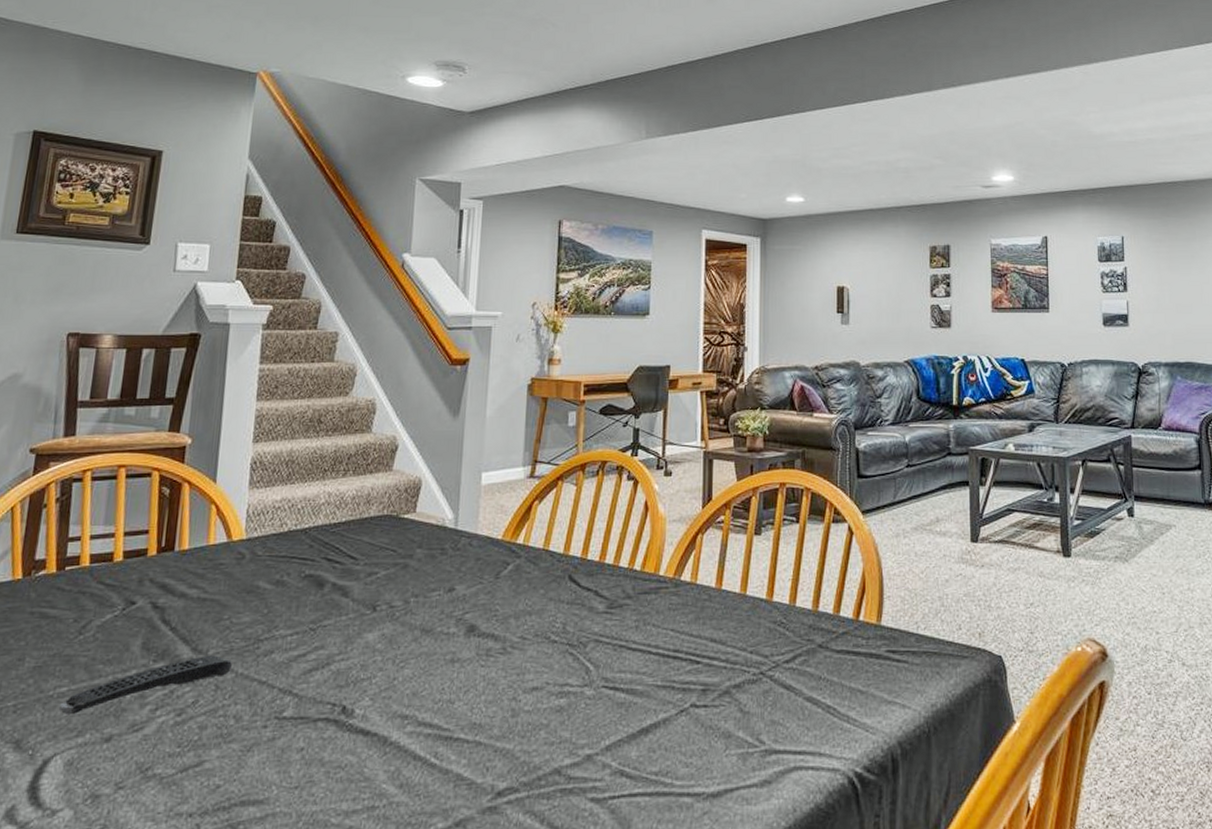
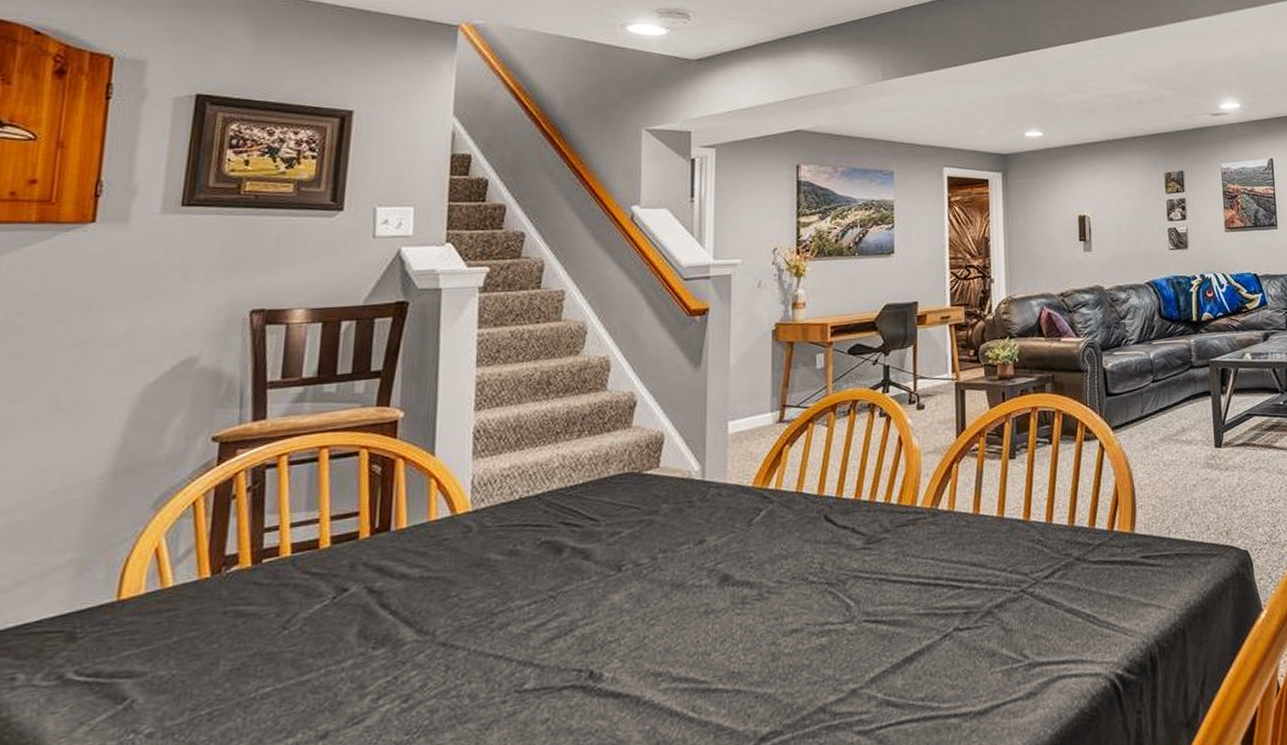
remote control: present [58,655,232,716] -> none [263,634,463,717]

